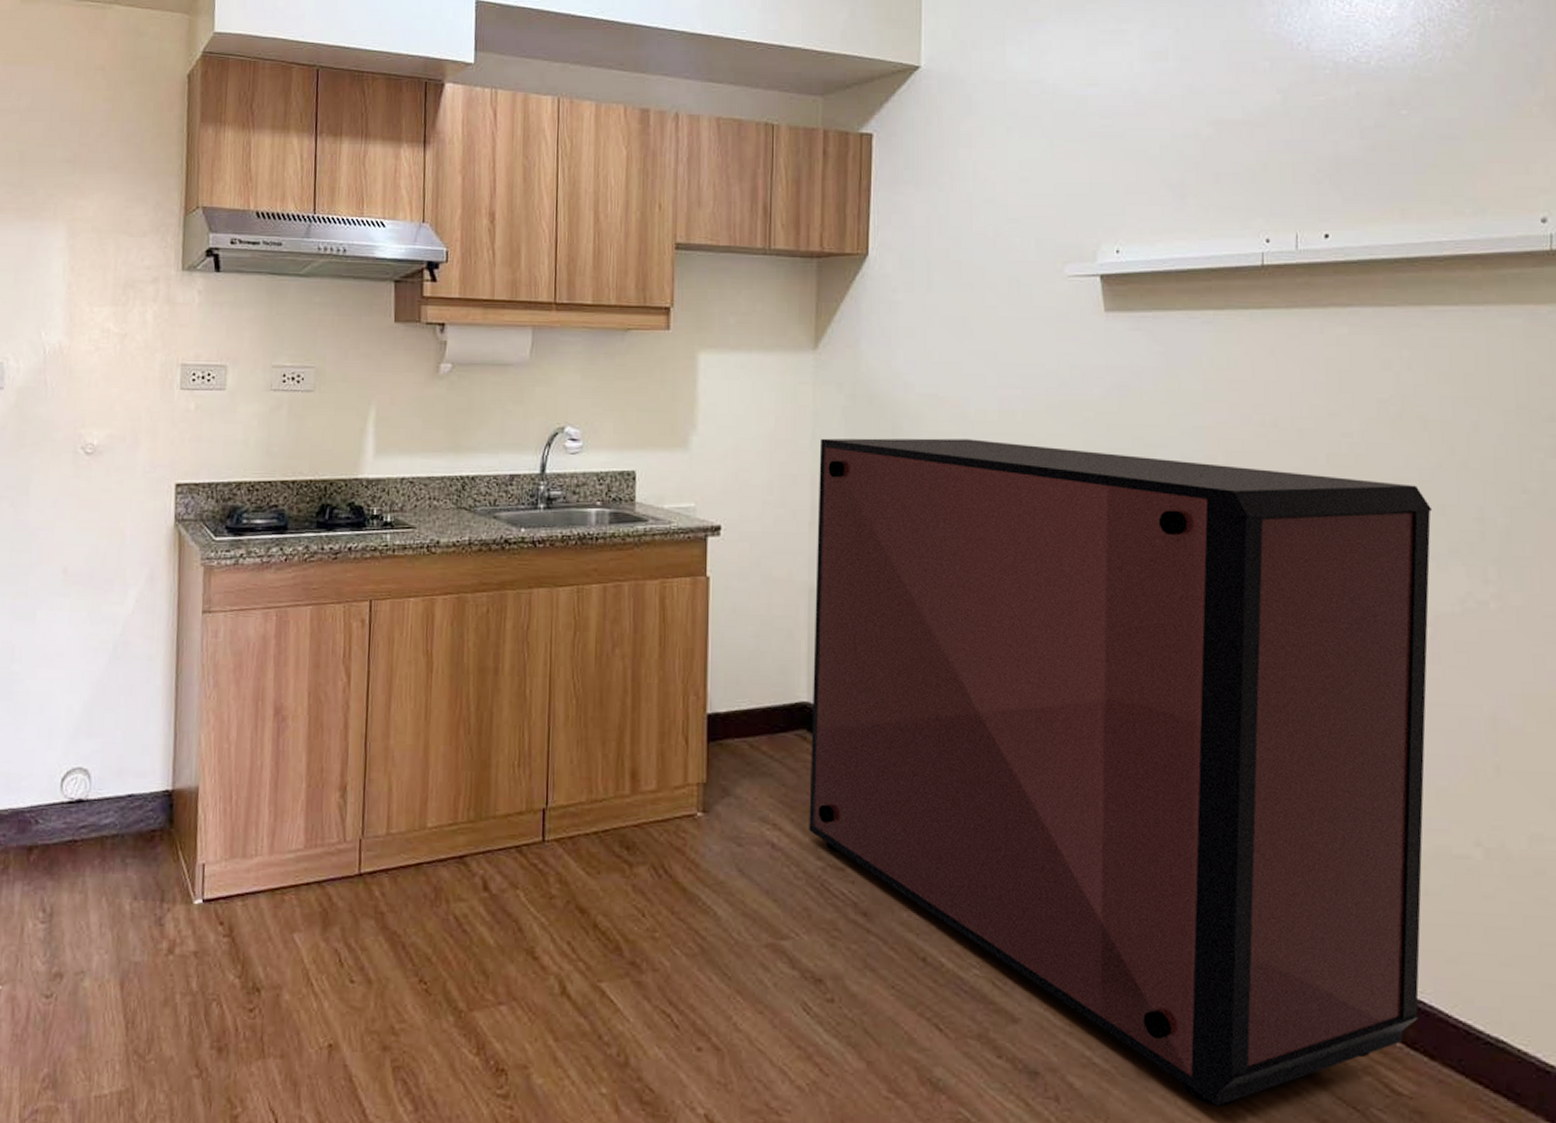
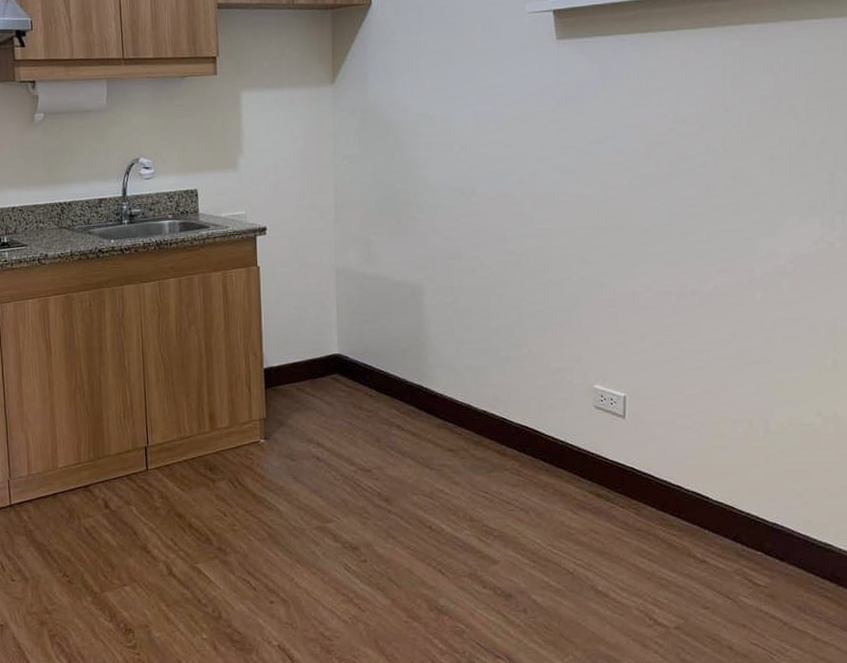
storage cabinet: present [809,438,1433,1106] -> none [339,147,798,605]

